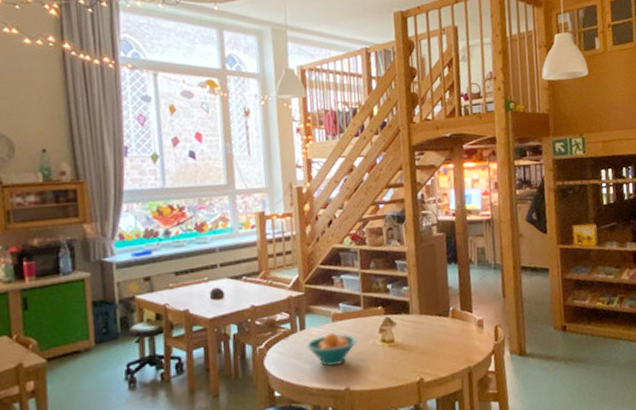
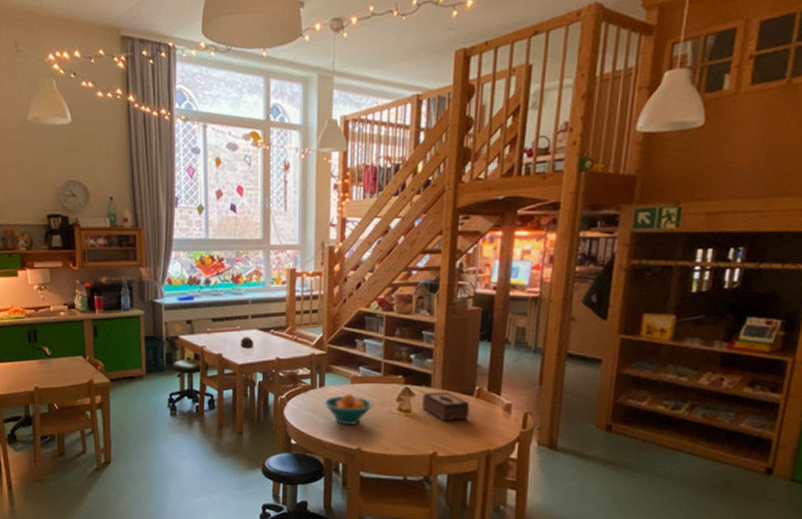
tissue box: none [403,316,448,346] -> present [423,391,470,422]

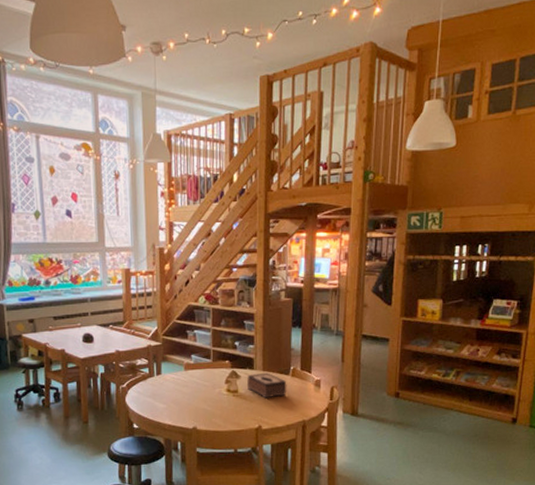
fruit bowl: present [323,394,373,425] -> none [160,379,205,407]

